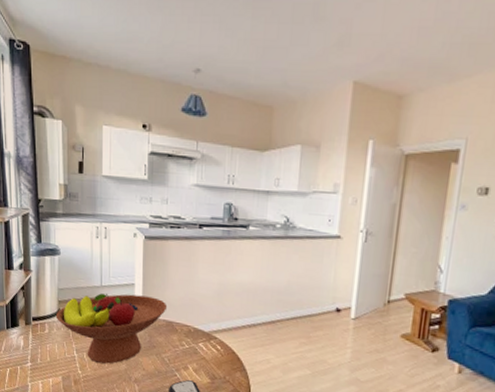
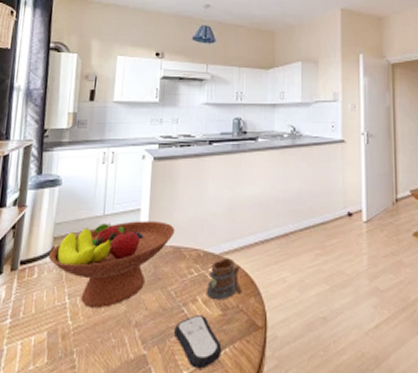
mug: none [197,336,229,371] -> present [207,258,242,301]

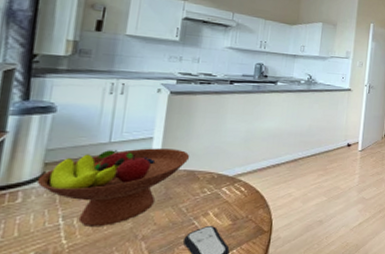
mug: present [207,258,242,301] -> none [218,179,253,213]

